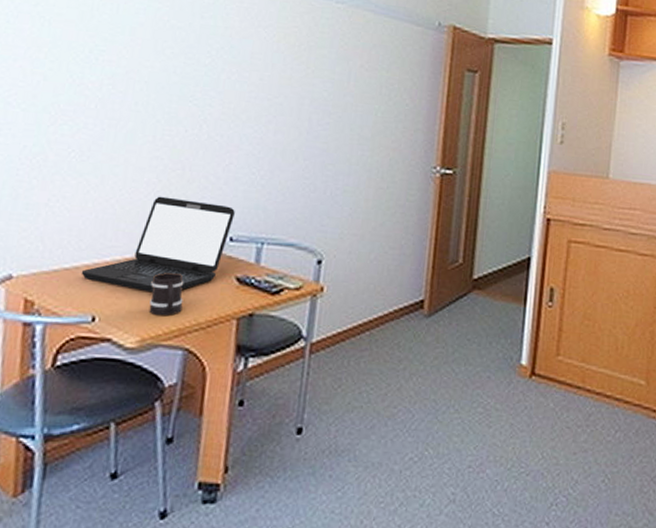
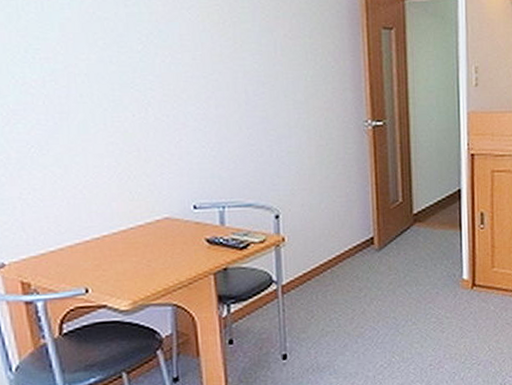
laptop: present [81,196,235,293] -> none [66,177,194,262]
mug: present [148,272,184,316] -> none [131,242,164,281]

